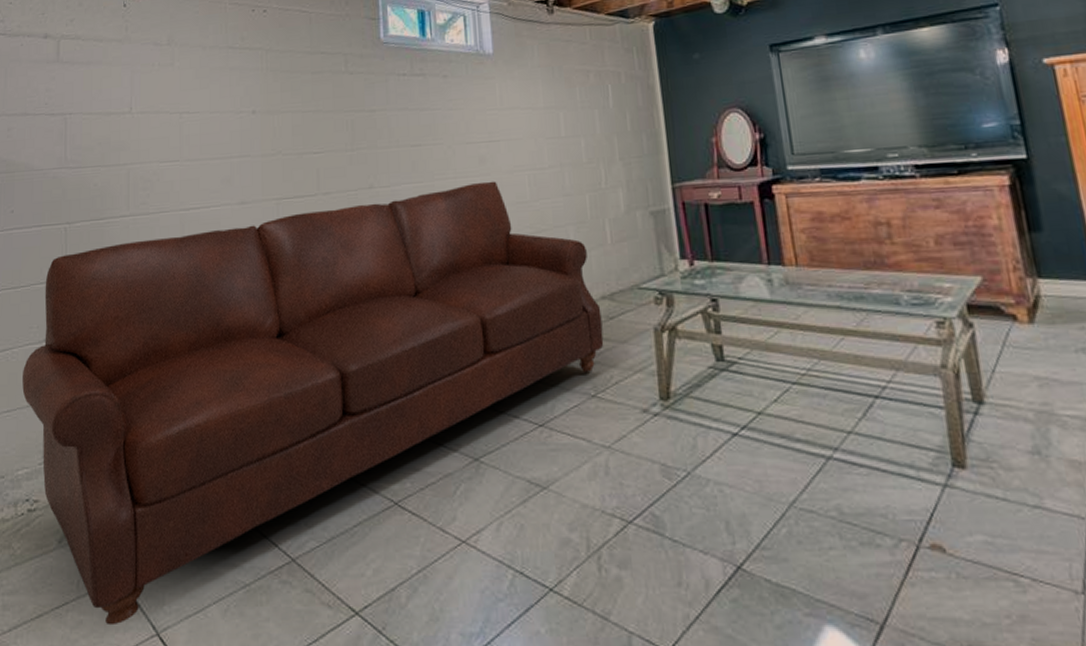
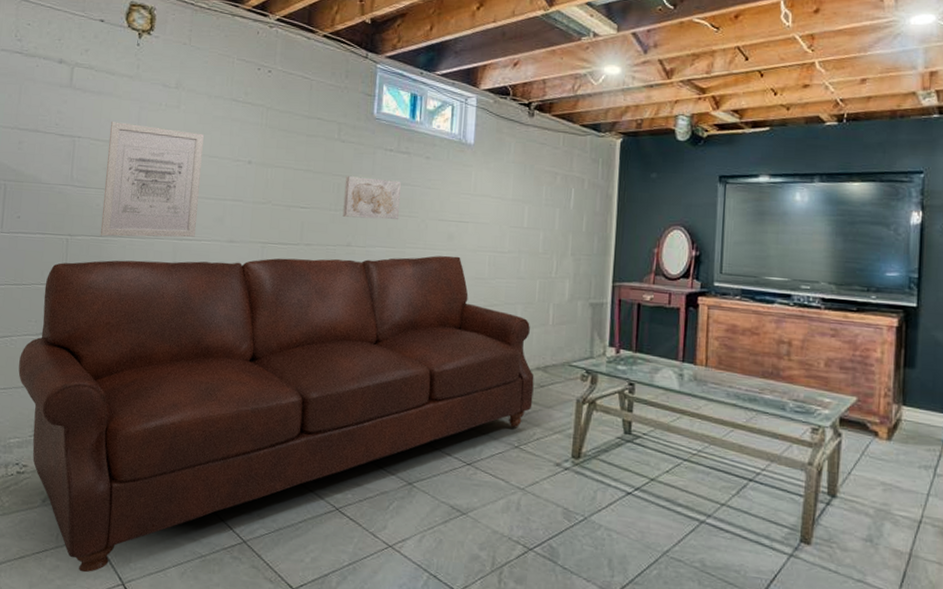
wall art: none [101,88,202,219] -> present [101,122,204,238]
wall art: none [359,106,422,156] -> present [342,176,401,220]

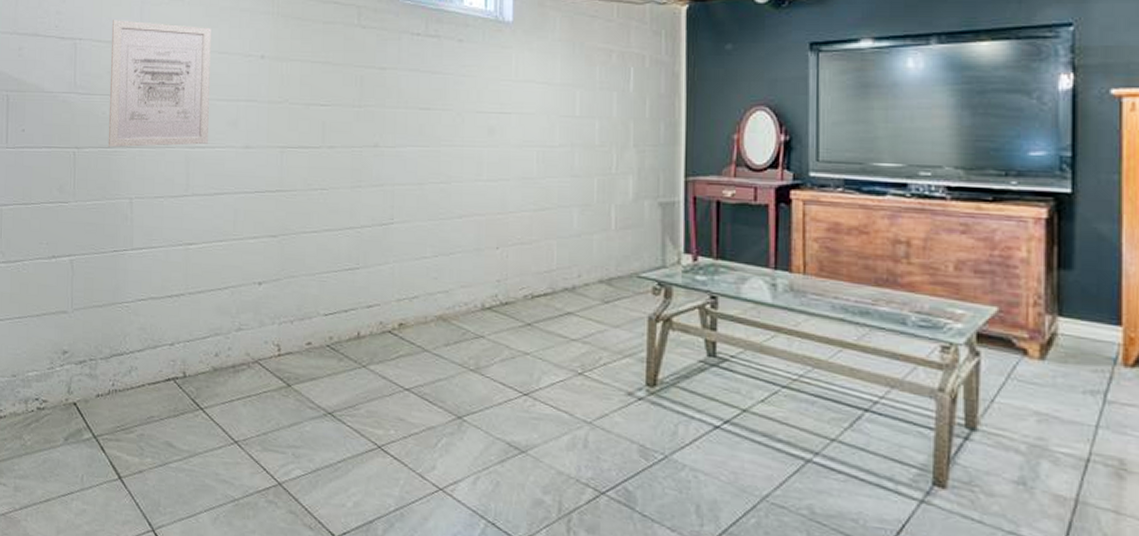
sofa: present [18,255,534,573] -> none [32,153,597,518]
wall art: present [342,176,401,220] -> none [367,67,431,115]

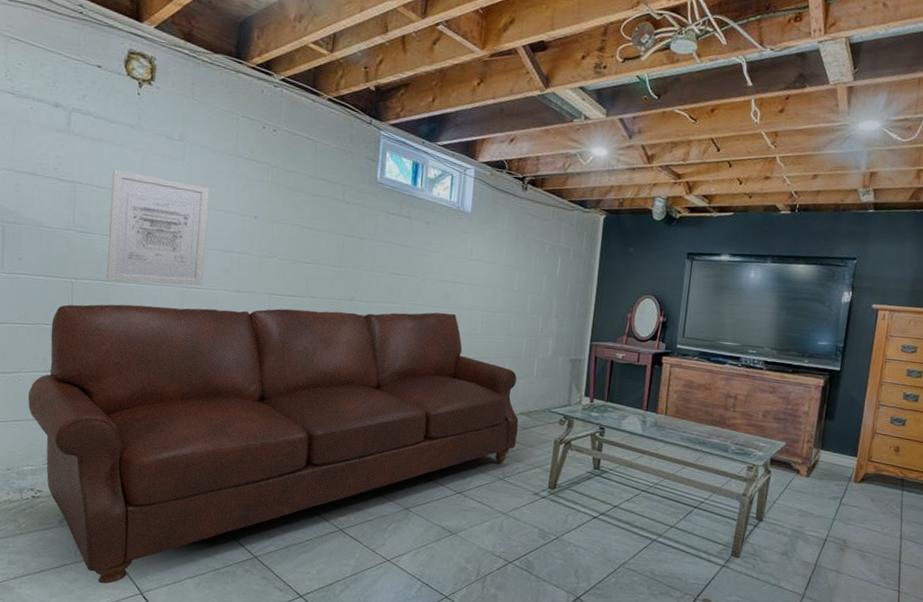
sofa: none [32,153,597,518] -> present [28,304,519,584]

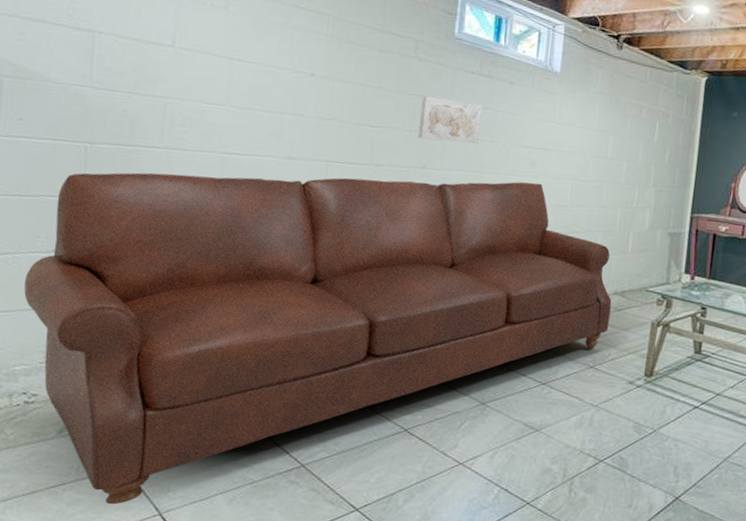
wall art: present [107,170,209,286] -> none [129,18,258,152]
wall art: none [346,235,402,278] -> present [418,96,482,144]

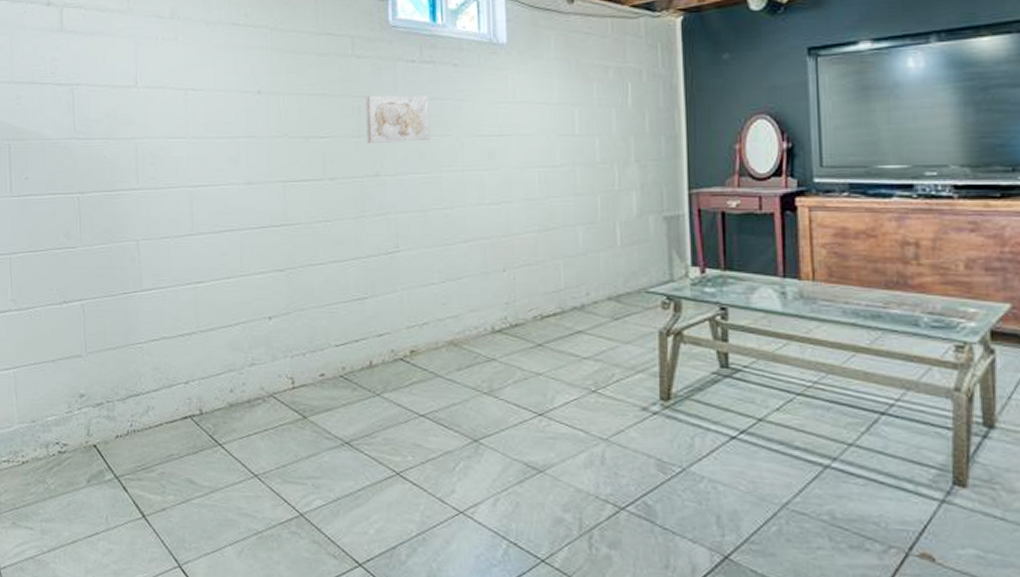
sofa: present [24,172,612,505] -> none [46,176,607,556]

